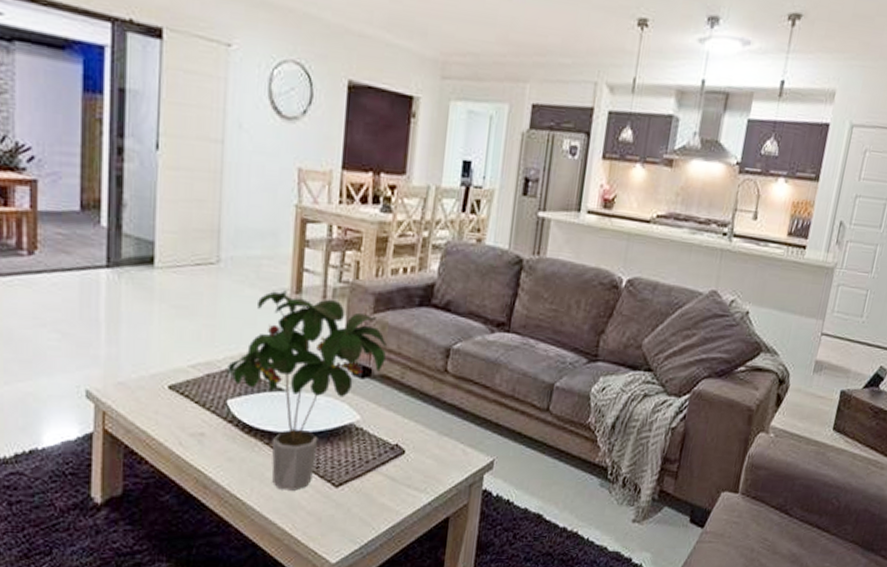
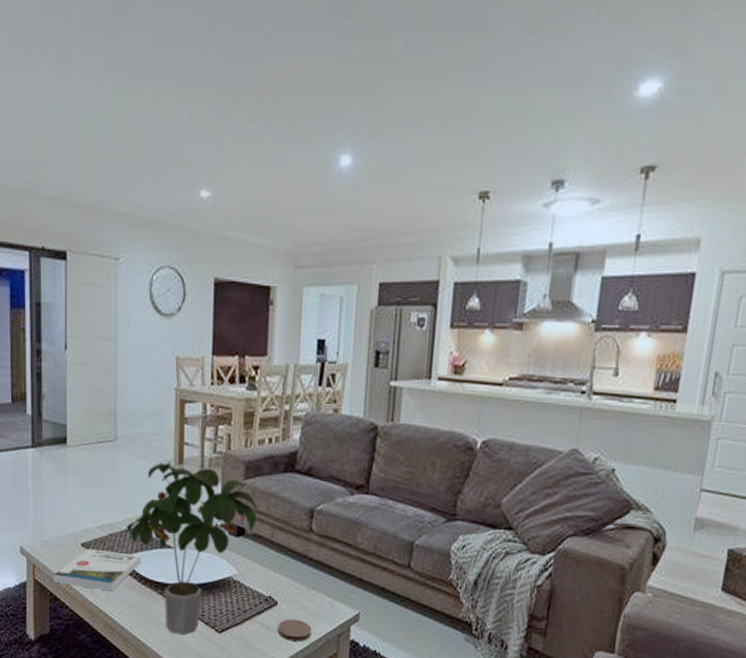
book: none [130,391,246,443] -> present [54,548,142,592]
coaster: none [403,468,442,494] -> present [277,618,312,642]

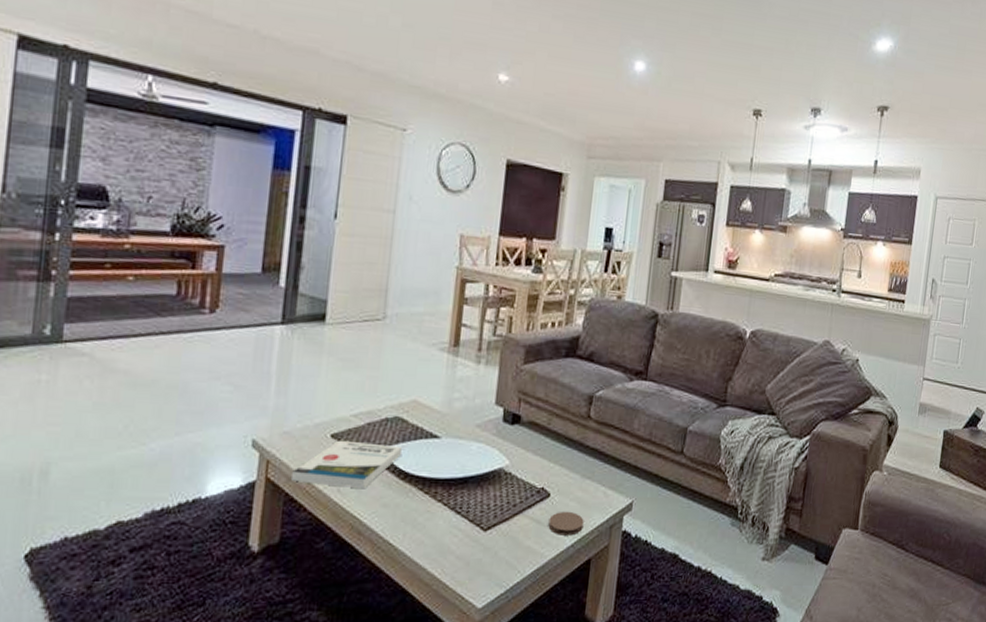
potted plant: present [126,462,257,635] -> none [387,344,535,535]

